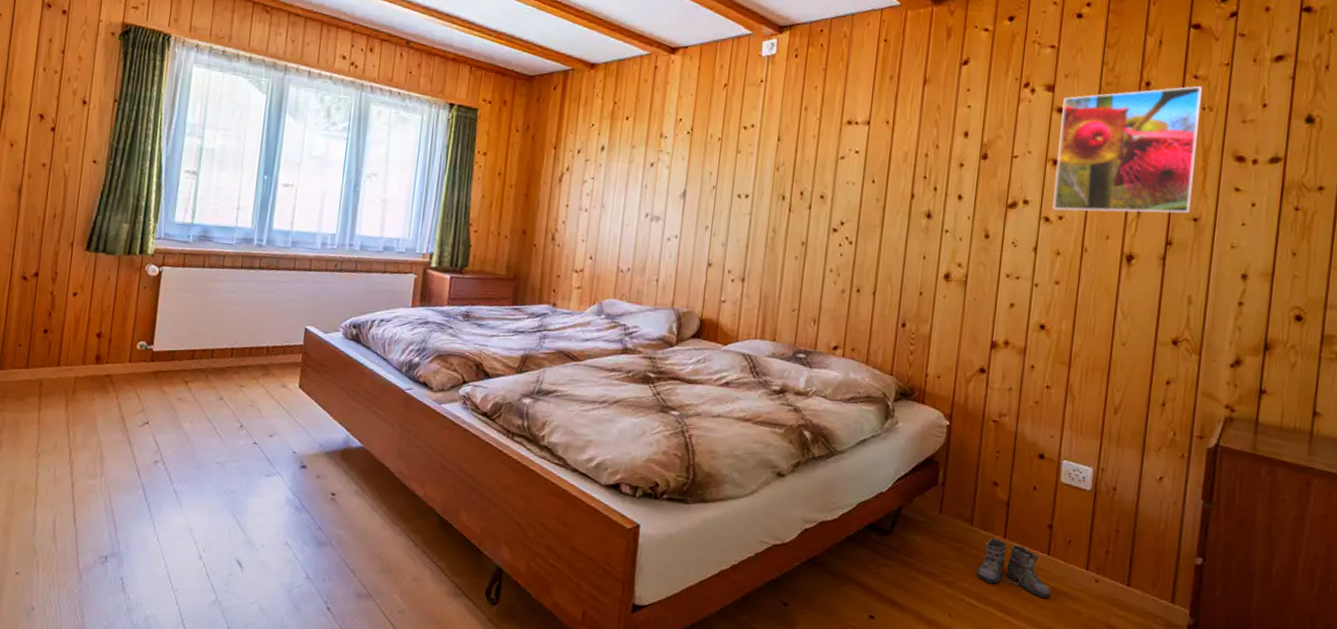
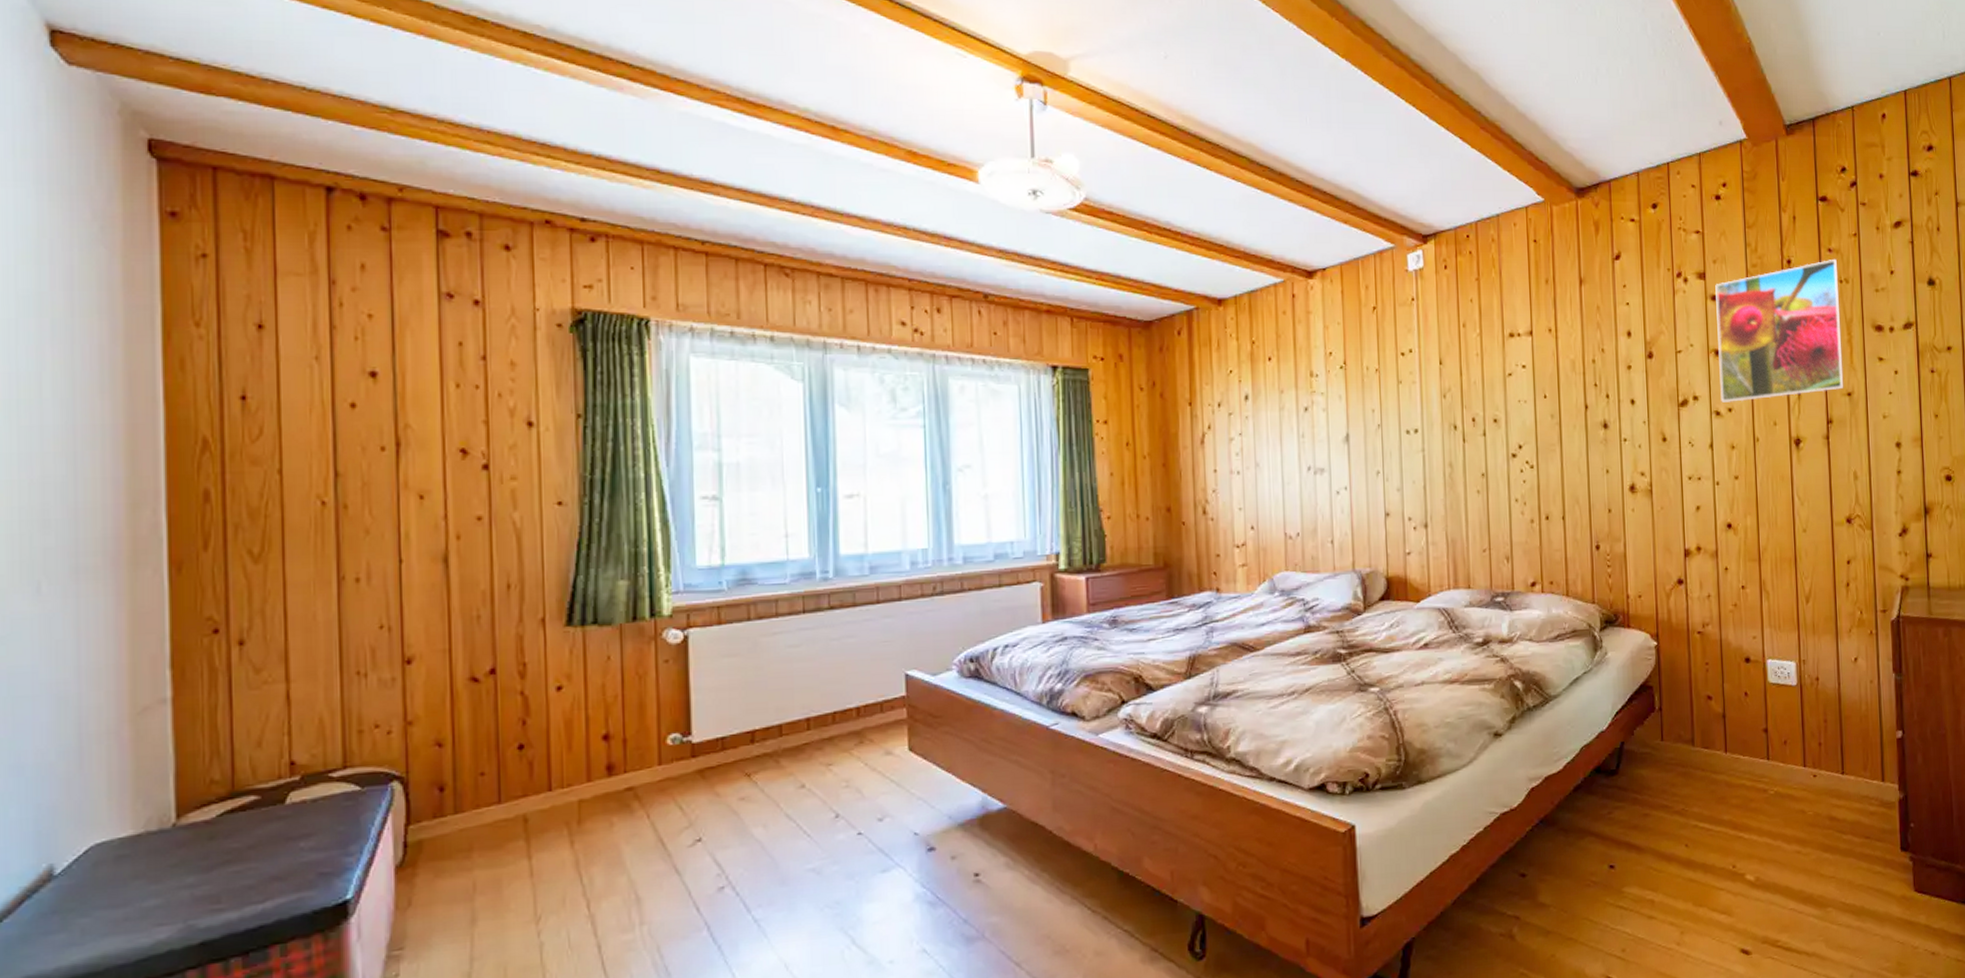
boots: present [969,538,1051,599] -> none [1697,755,1776,806]

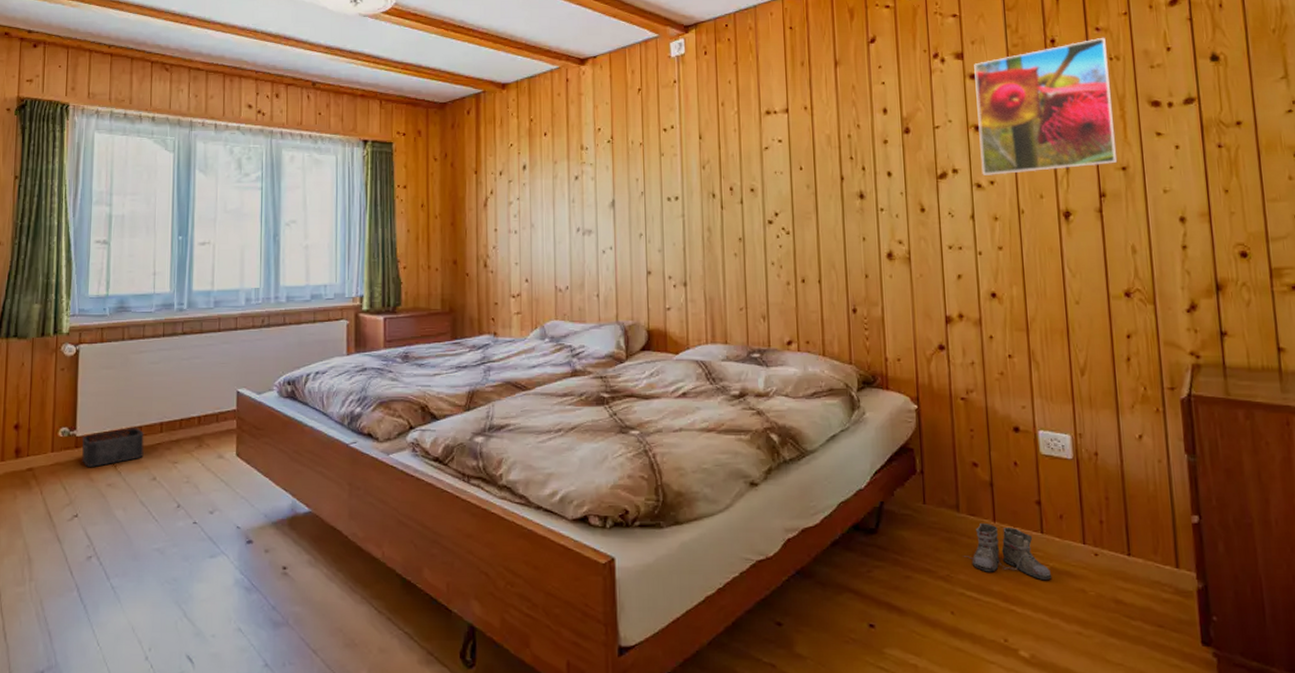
storage bin: none [701,727,786,779] -> present [82,428,144,467]
boots: none [1697,755,1776,806] -> present [963,523,1052,581]

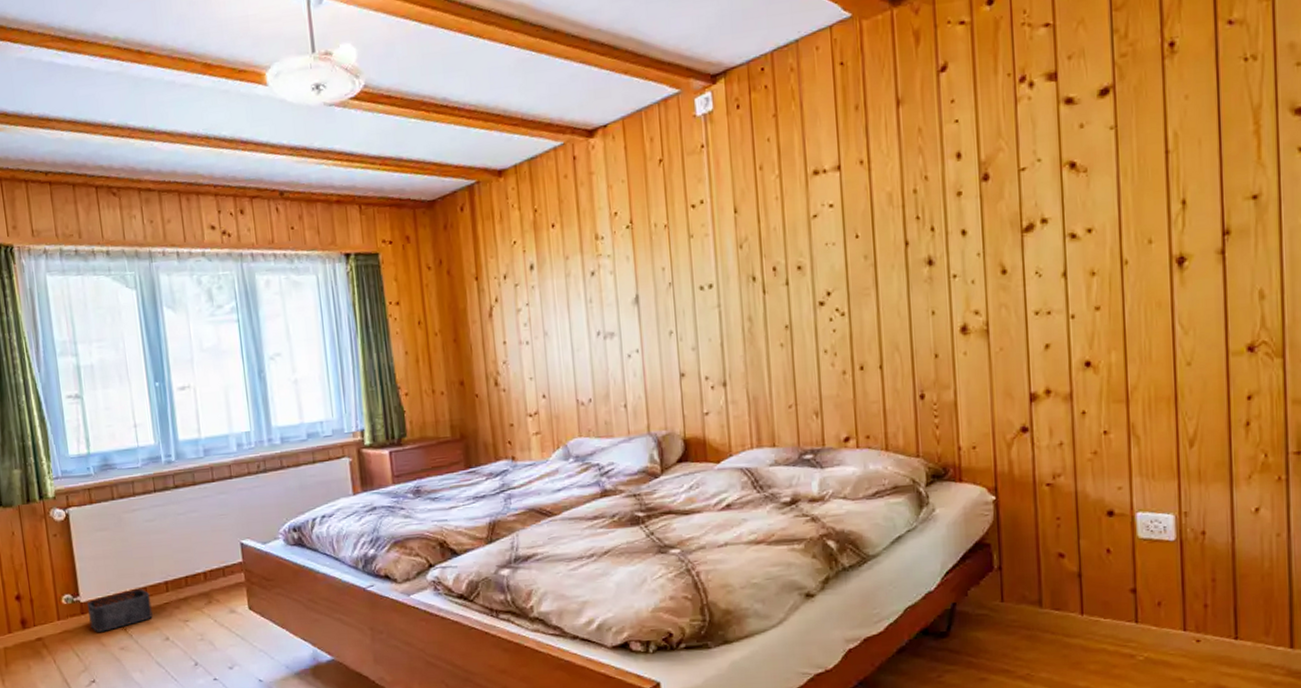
boots: present [963,523,1052,581] -> none [1046,617,1146,672]
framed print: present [974,37,1118,175] -> none [1070,31,1248,223]

